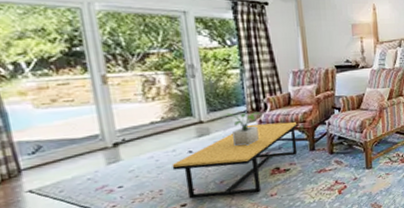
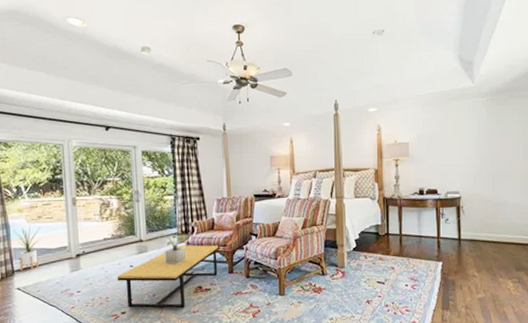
house plant: none [11,109,62,170] -> present [12,224,43,271]

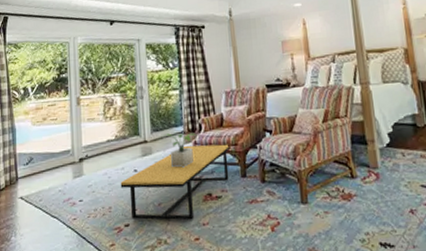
house plant: present [12,224,43,271] -> none [17,126,47,179]

